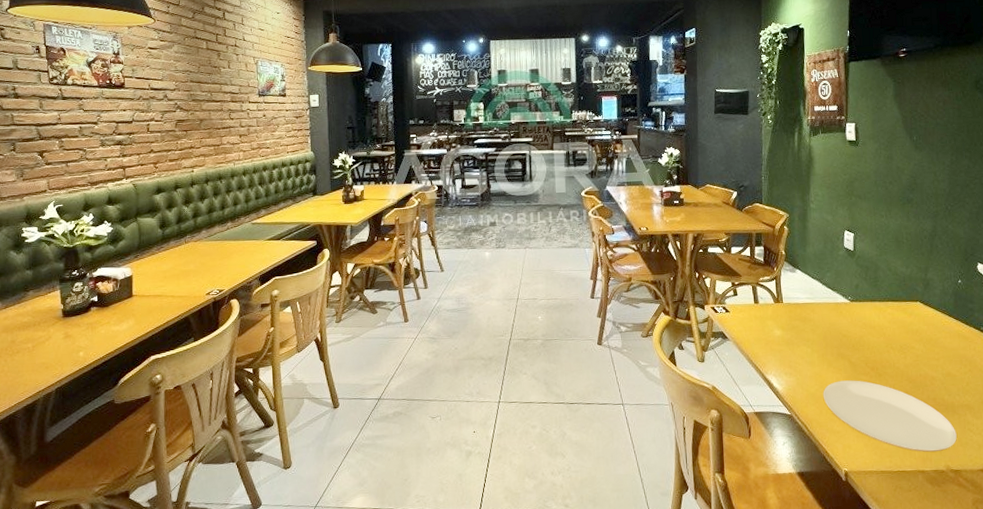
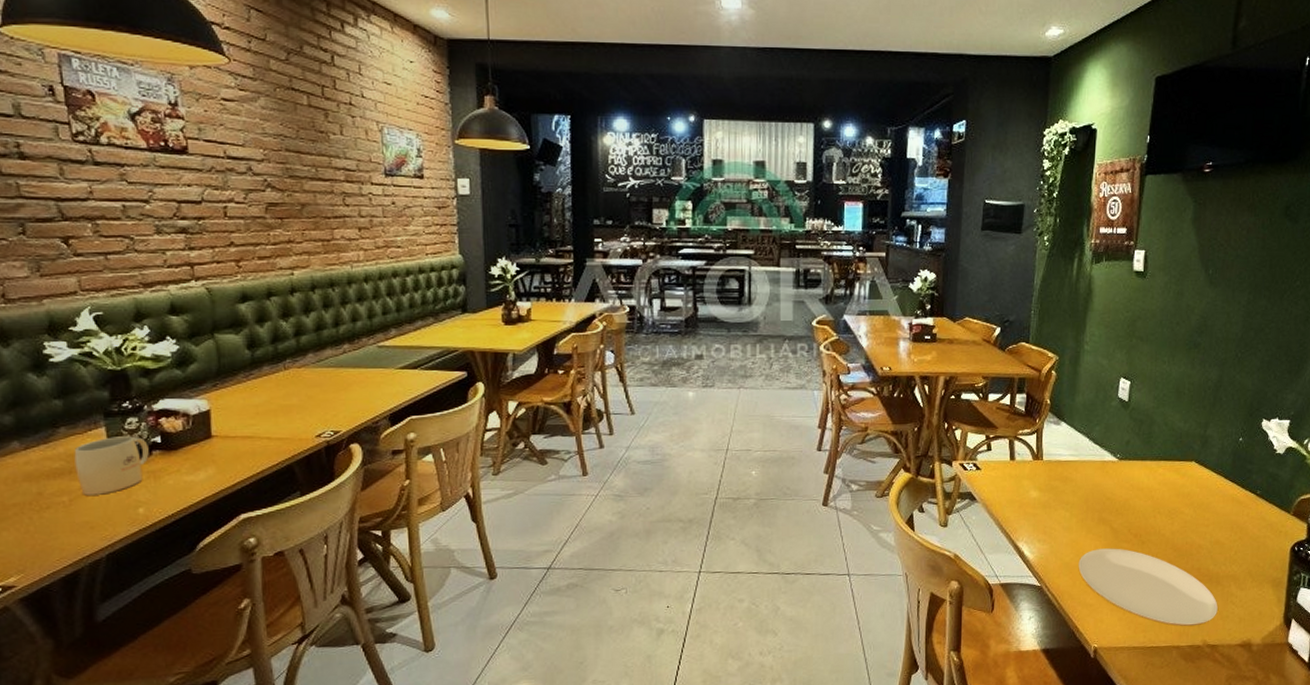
mug: none [38,297,89,343] -> present [74,436,149,495]

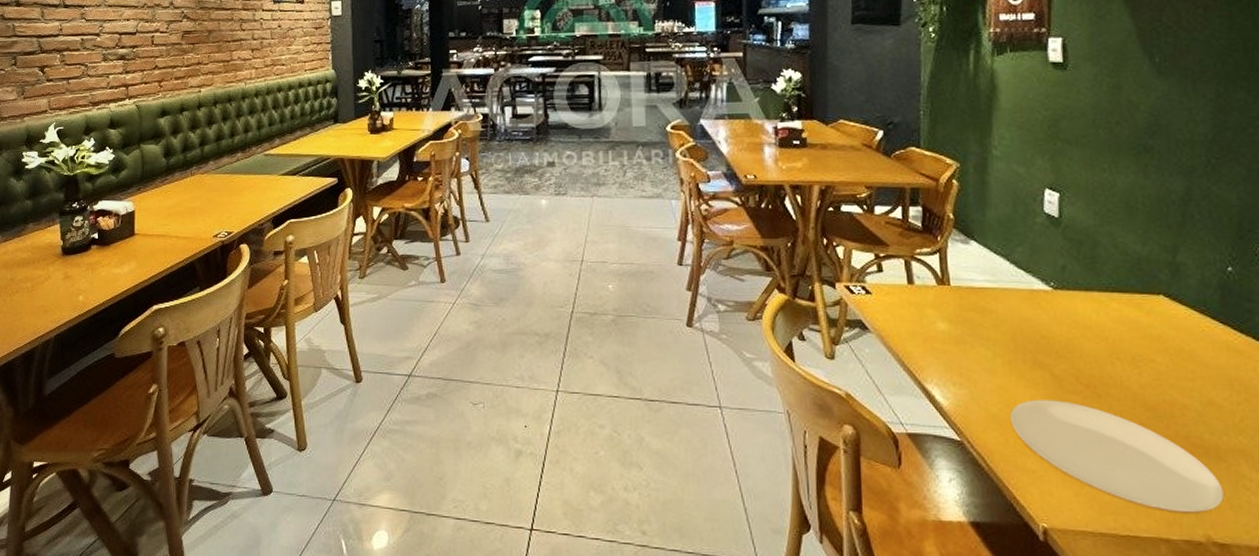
mug: present [74,436,149,495] -> none [37,232,89,283]

